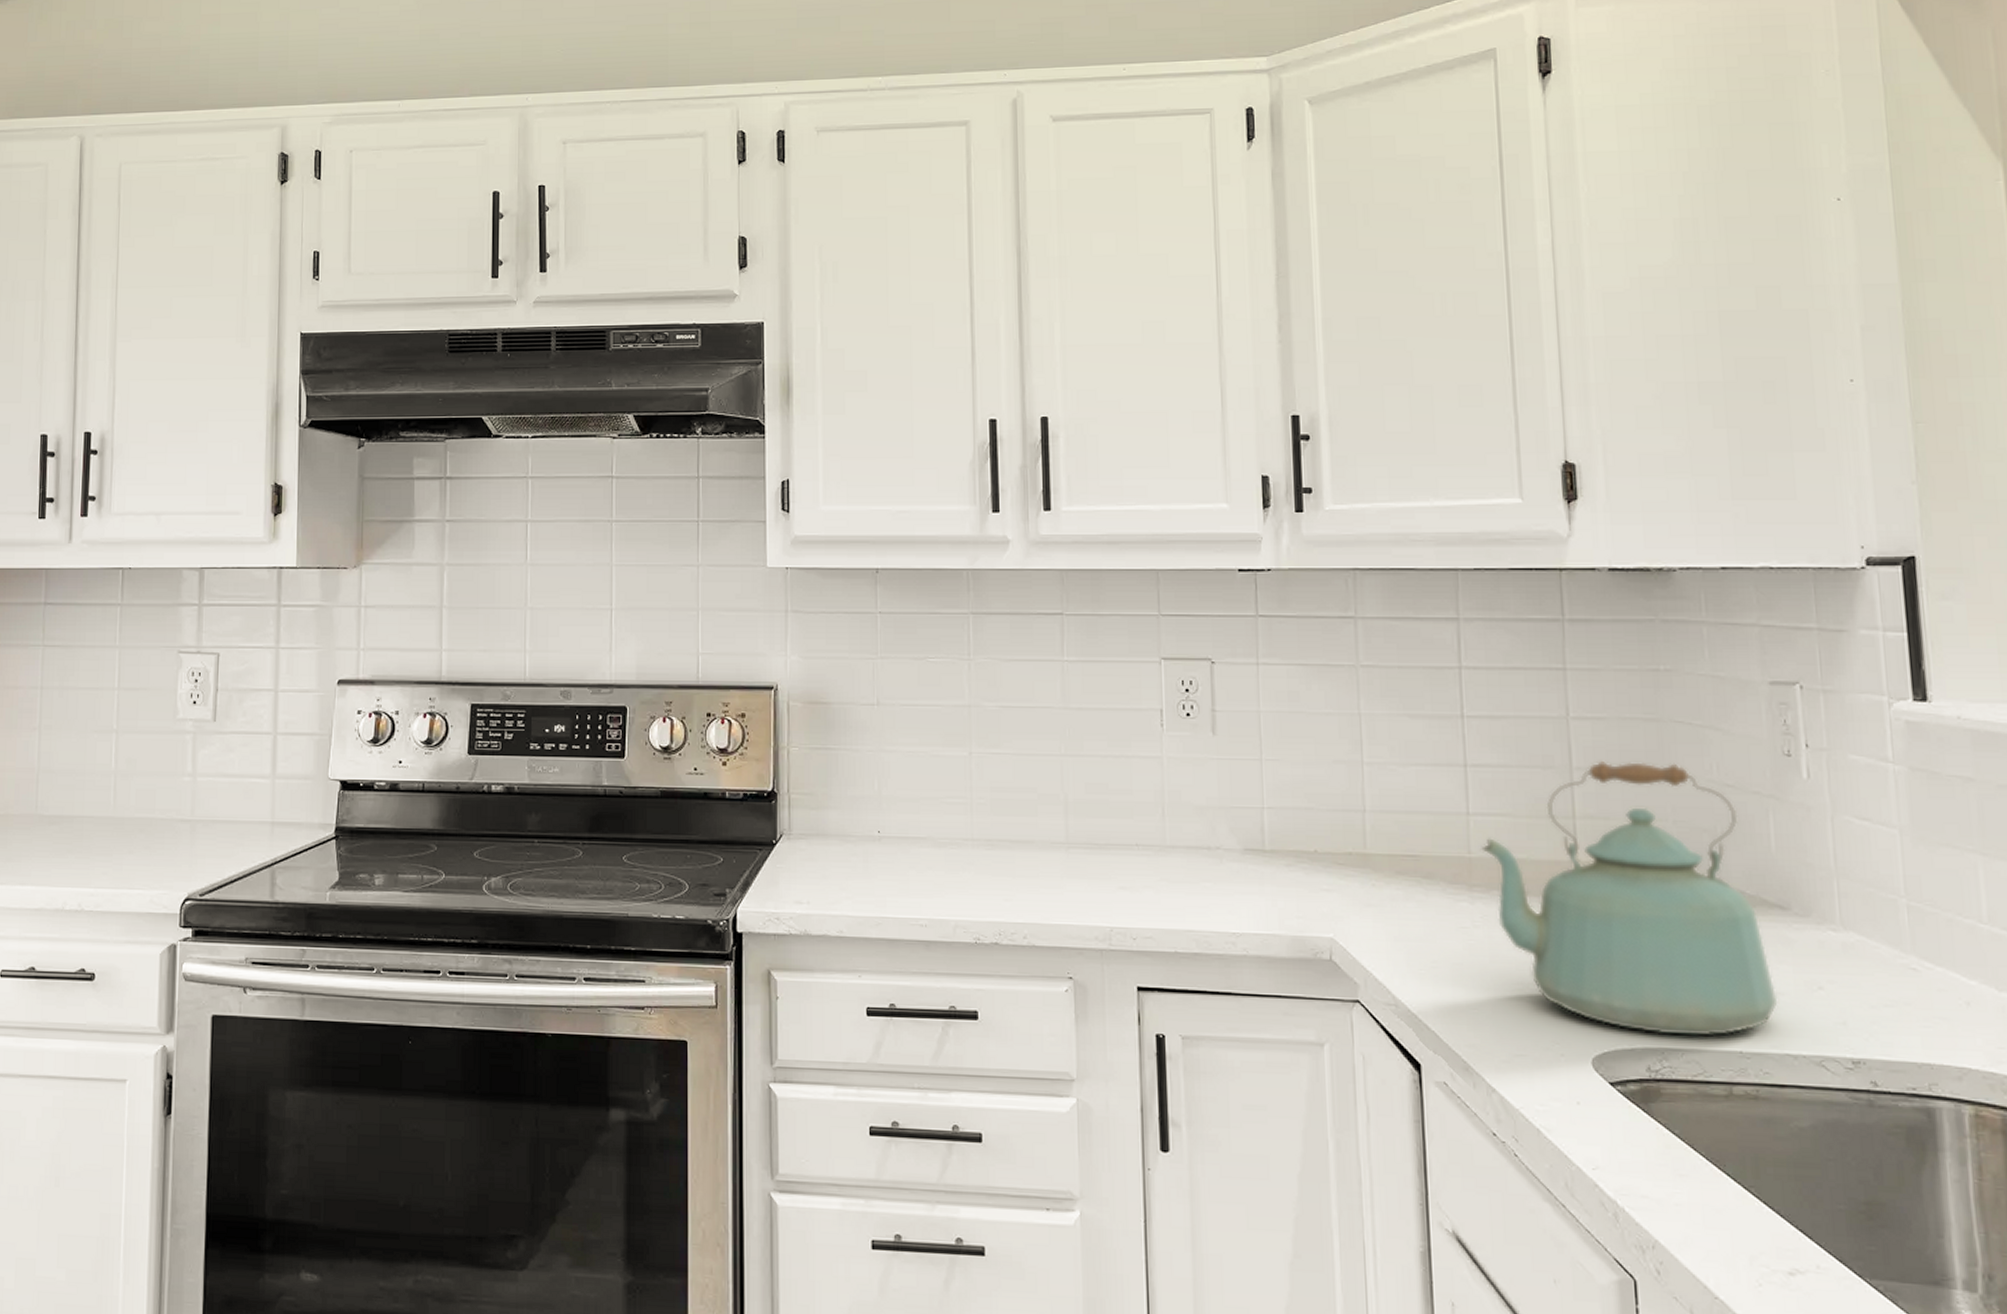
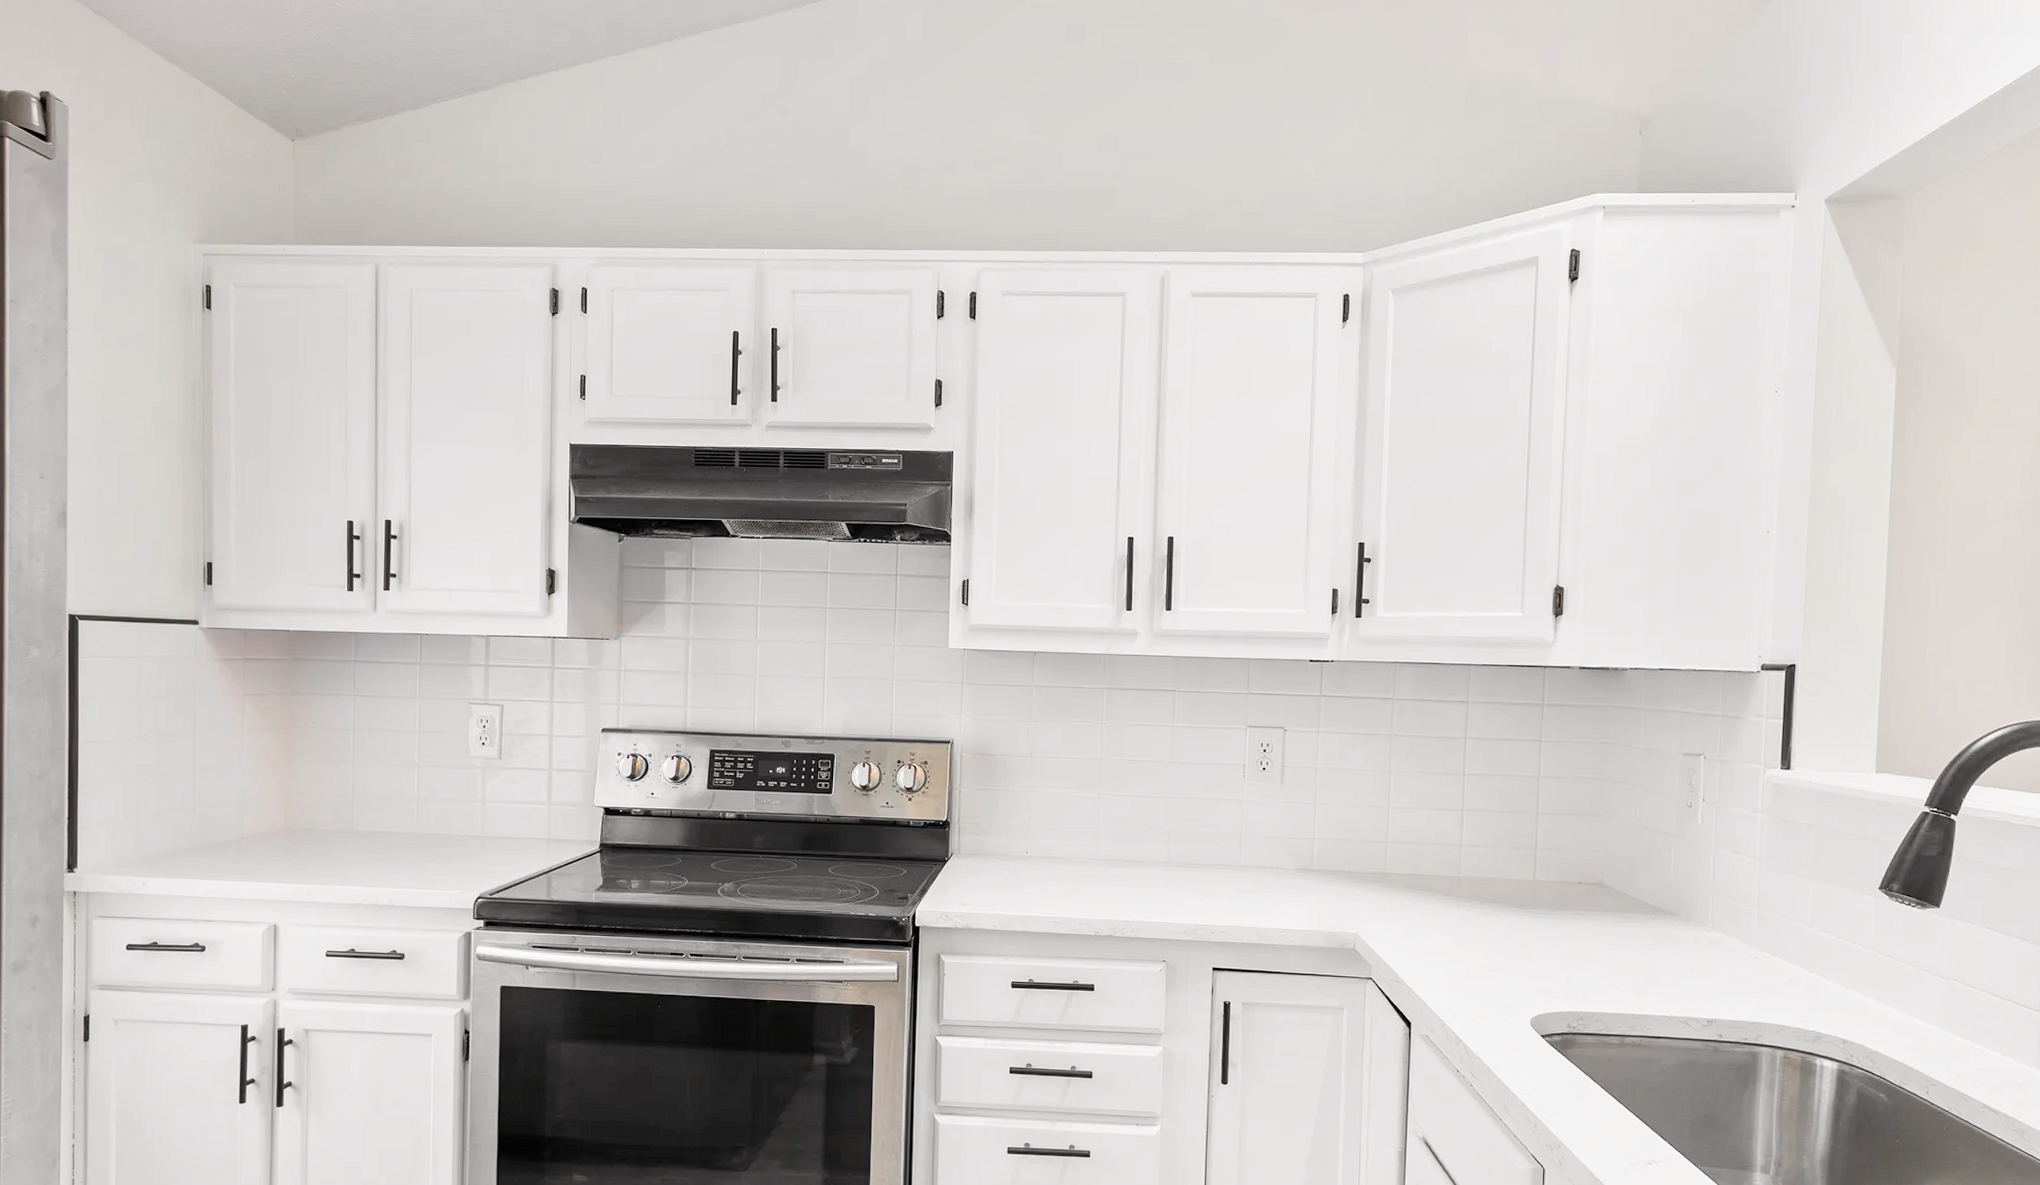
kettle: present [1481,760,1778,1037] -> none [1468,808,1662,1004]

